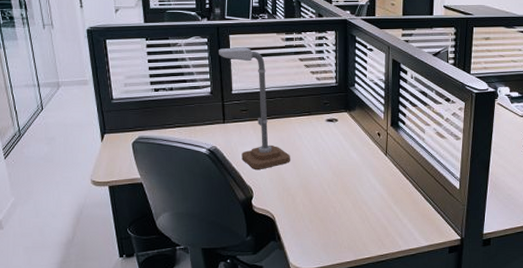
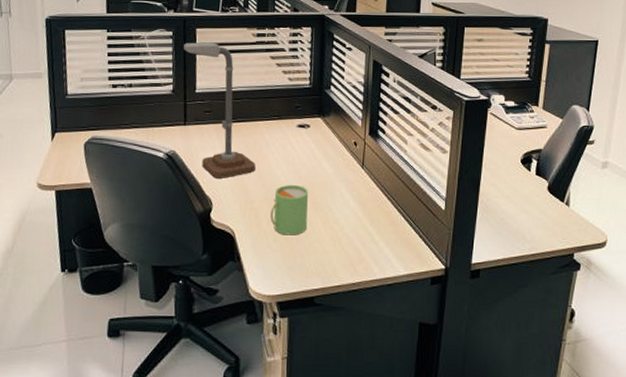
mug: none [306,172,338,217] -> present [270,184,308,236]

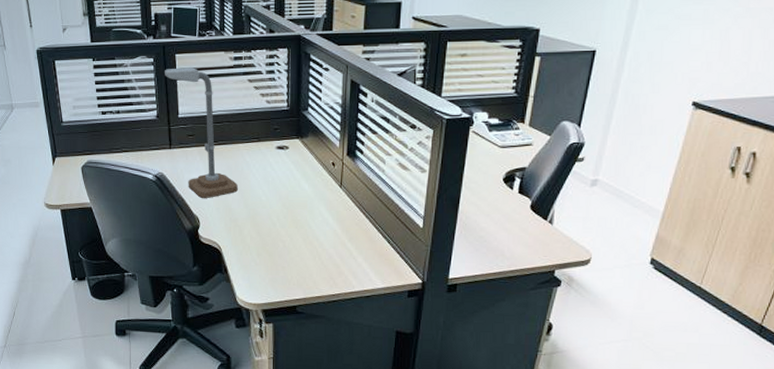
mug: present [270,184,308,236] -> none [254,203,288,251]

